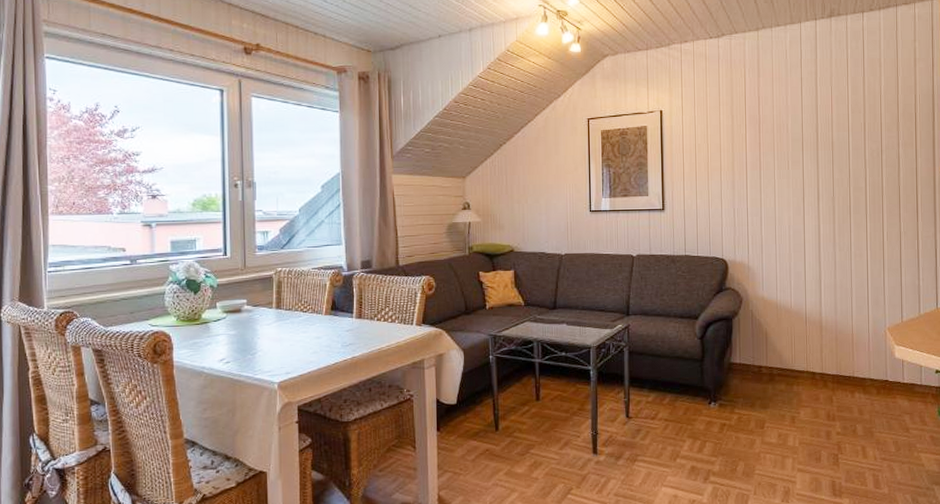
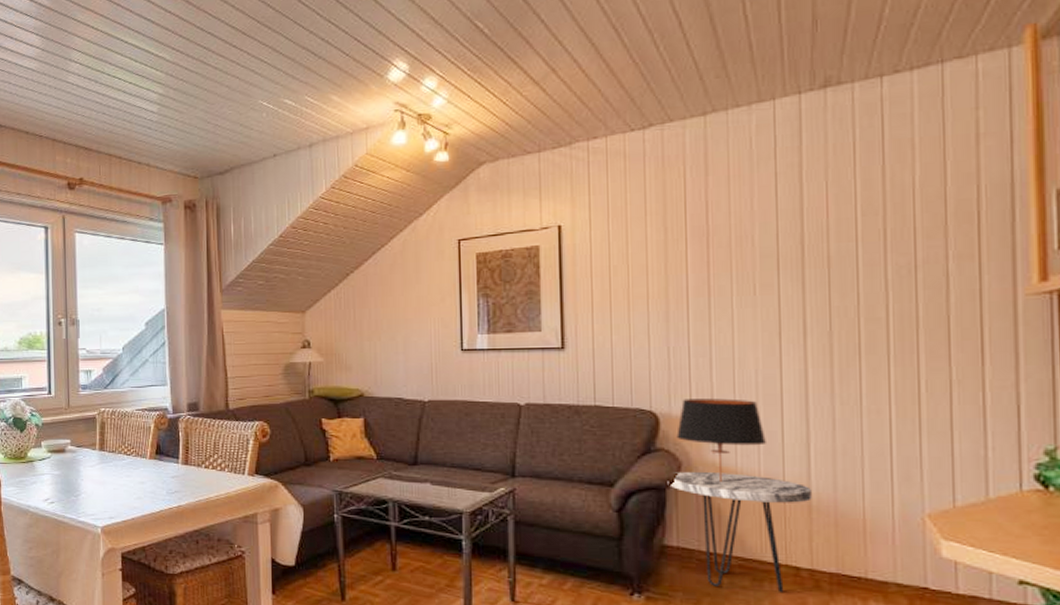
side table: none [733,304,822,392] -> present [667,471,812,592]
table lamp: none [739,248,796,311] -> present [676,398,768,482]

